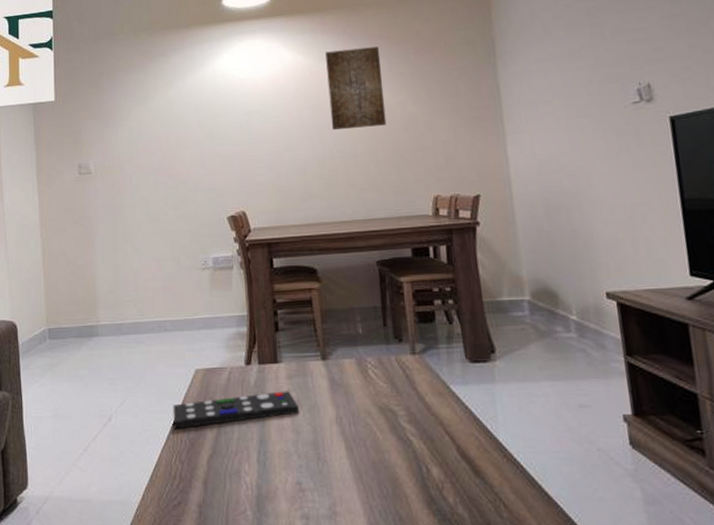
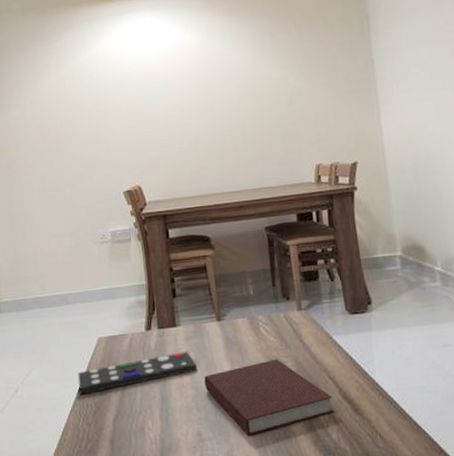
notebook: none [306,406,451,490] -> present [204,359,334,435]
wall art: present [325,46,387,131] -> none [213,23,272,106]

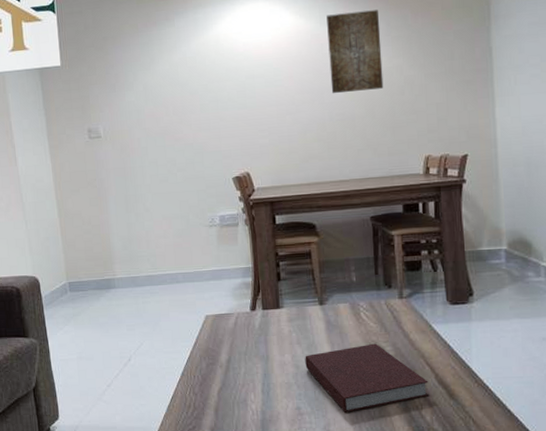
remote control: present [77,351,198,395] -> none [186,332,300,367]
wall art: none [213,23,272,106] -> present [326,10,384,94]

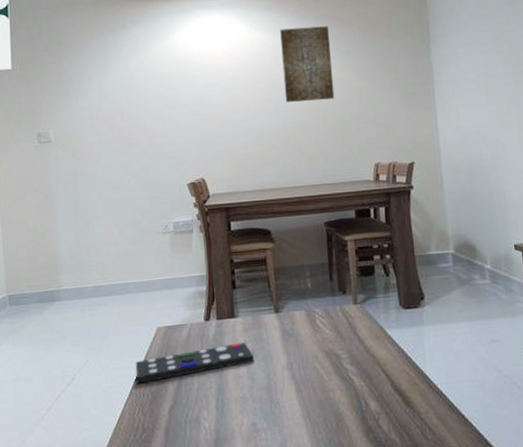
remote control: none [186,332,300,367] -> present [135,342,255,384]
notebook: present [305,343,429,412] -> none [260,351,386,426]

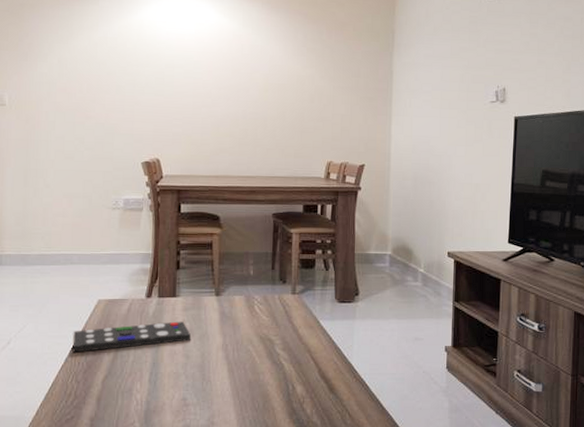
wall art: present [280,26,335,103] -> none [247,19,298,95]

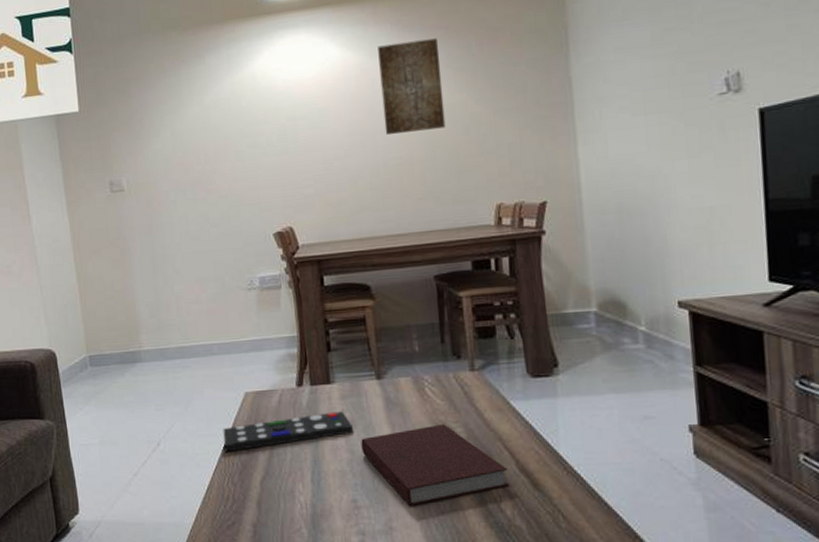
notebook: none [196,336,312,404] -> present [361,424,509,506]
wall art: none [247,19,298,95] -> present [378,38,446,136]

